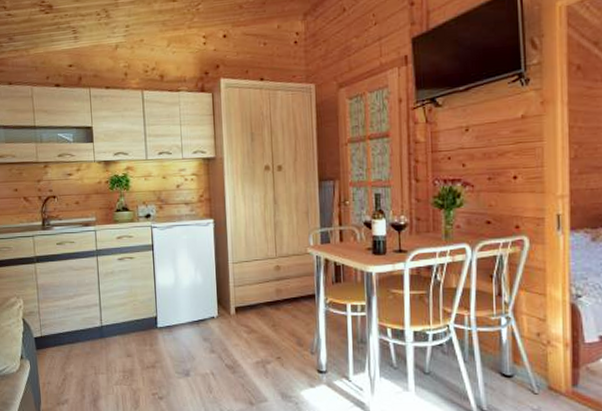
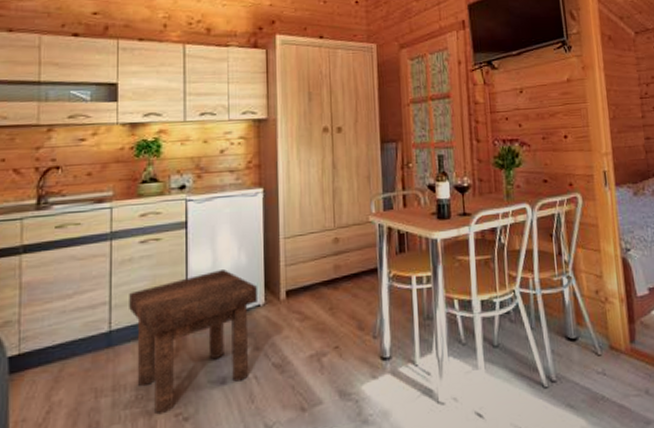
stool: none [113,286,212,392] -> present [129,270,257,415]

